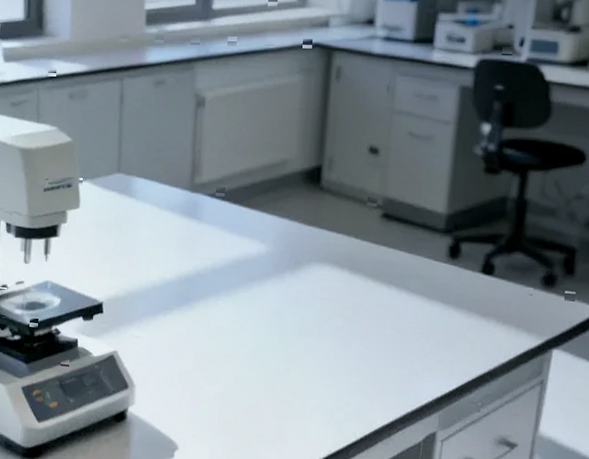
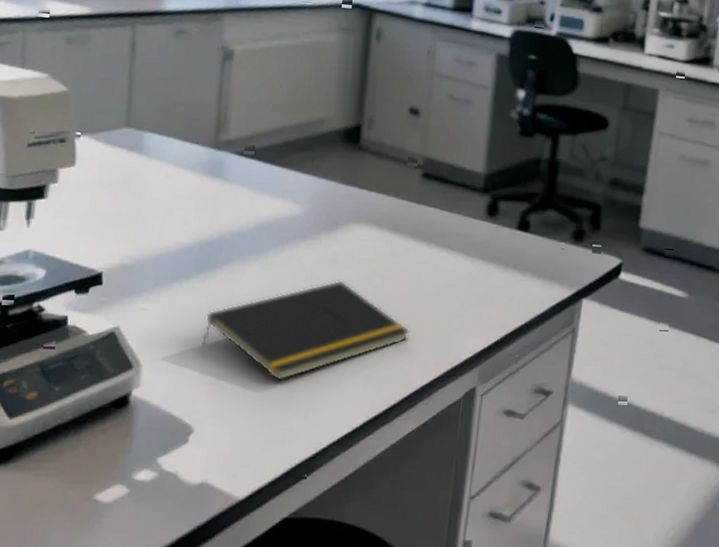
notepad: none [183,318,370,410] -> present [202,280,410,382]

